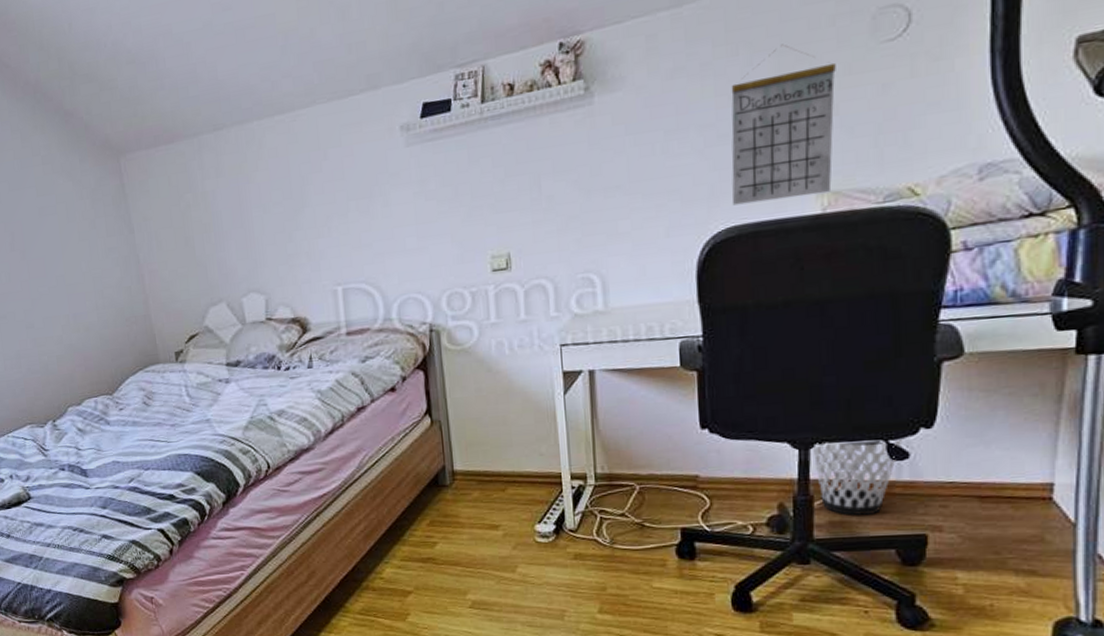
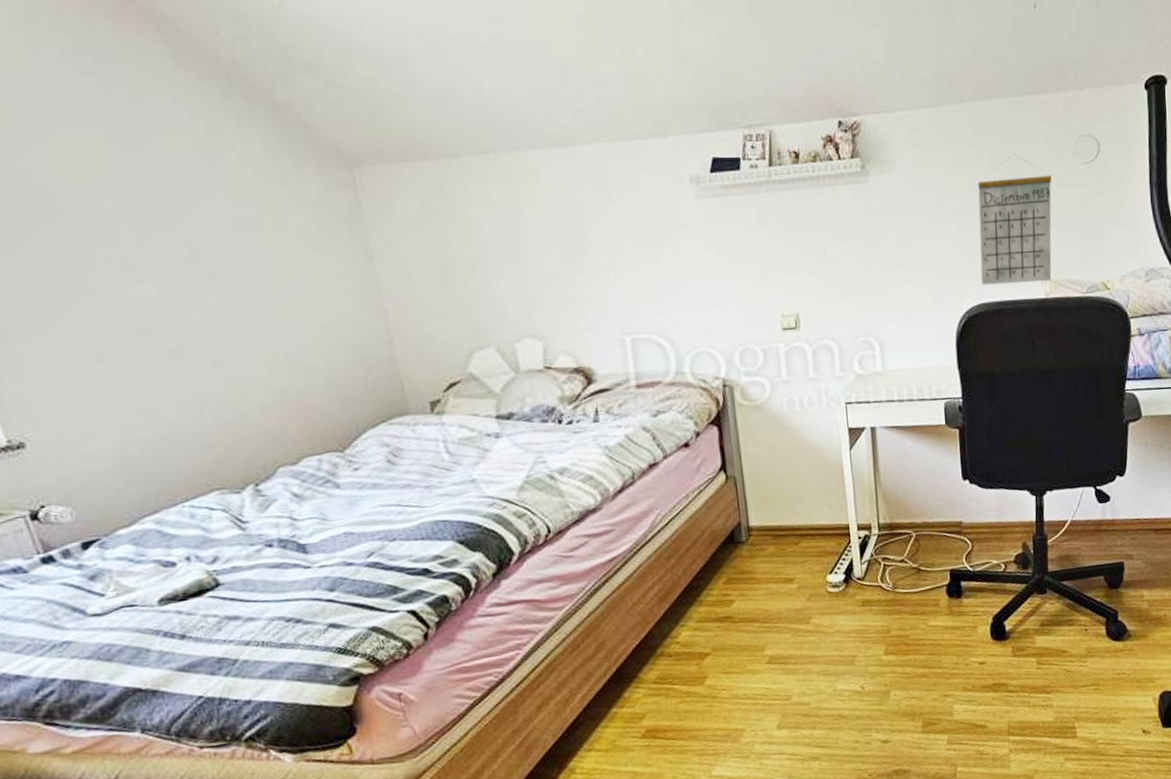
wastebasket: present [812,440,903,515] -> none [1045,486,1106,550]

